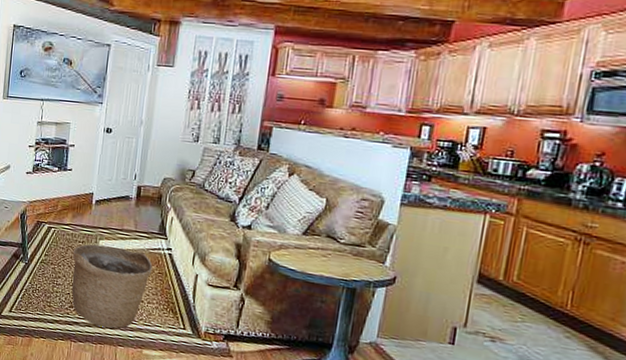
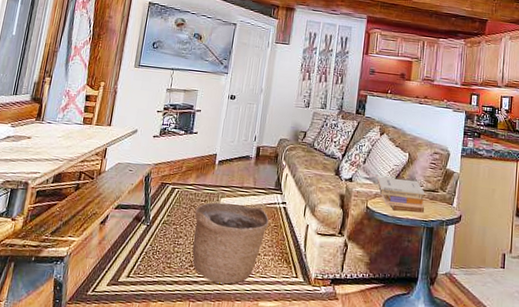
books: none [283,224,346,271] -> present [377,176,424,213]

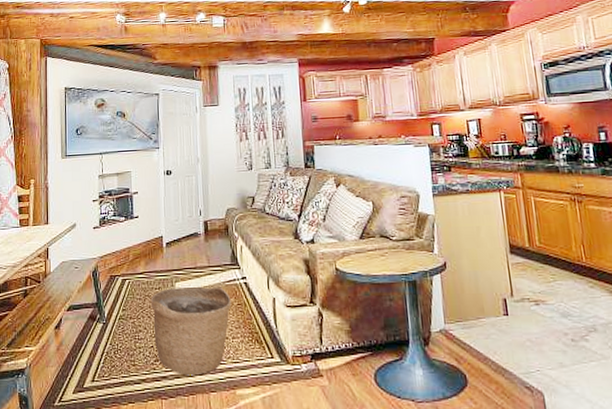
books: present [377,176,424,213] -> none [341,231,402,268]

